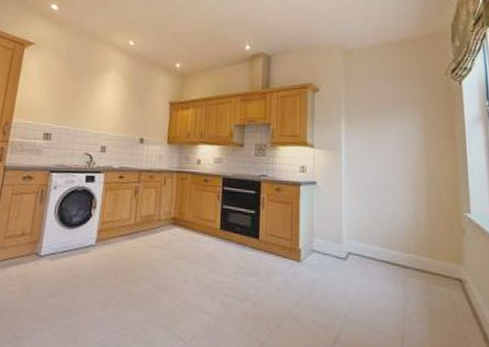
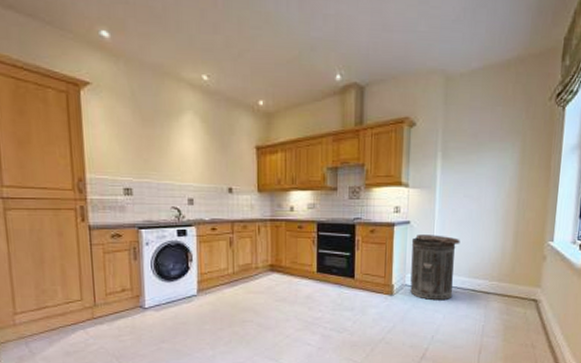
trash can: none [318,196,370,272] -> present [410,235,460,301]

